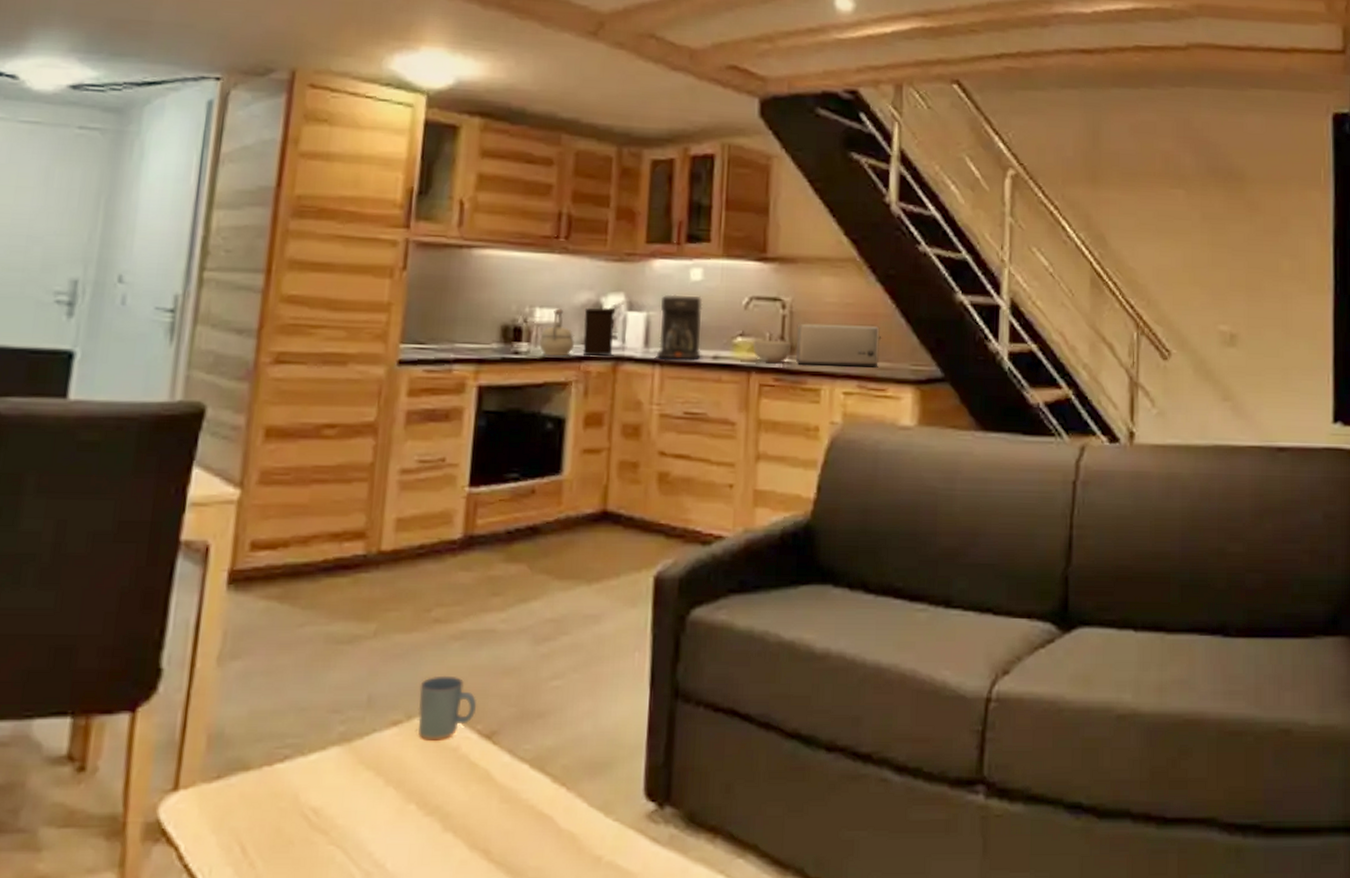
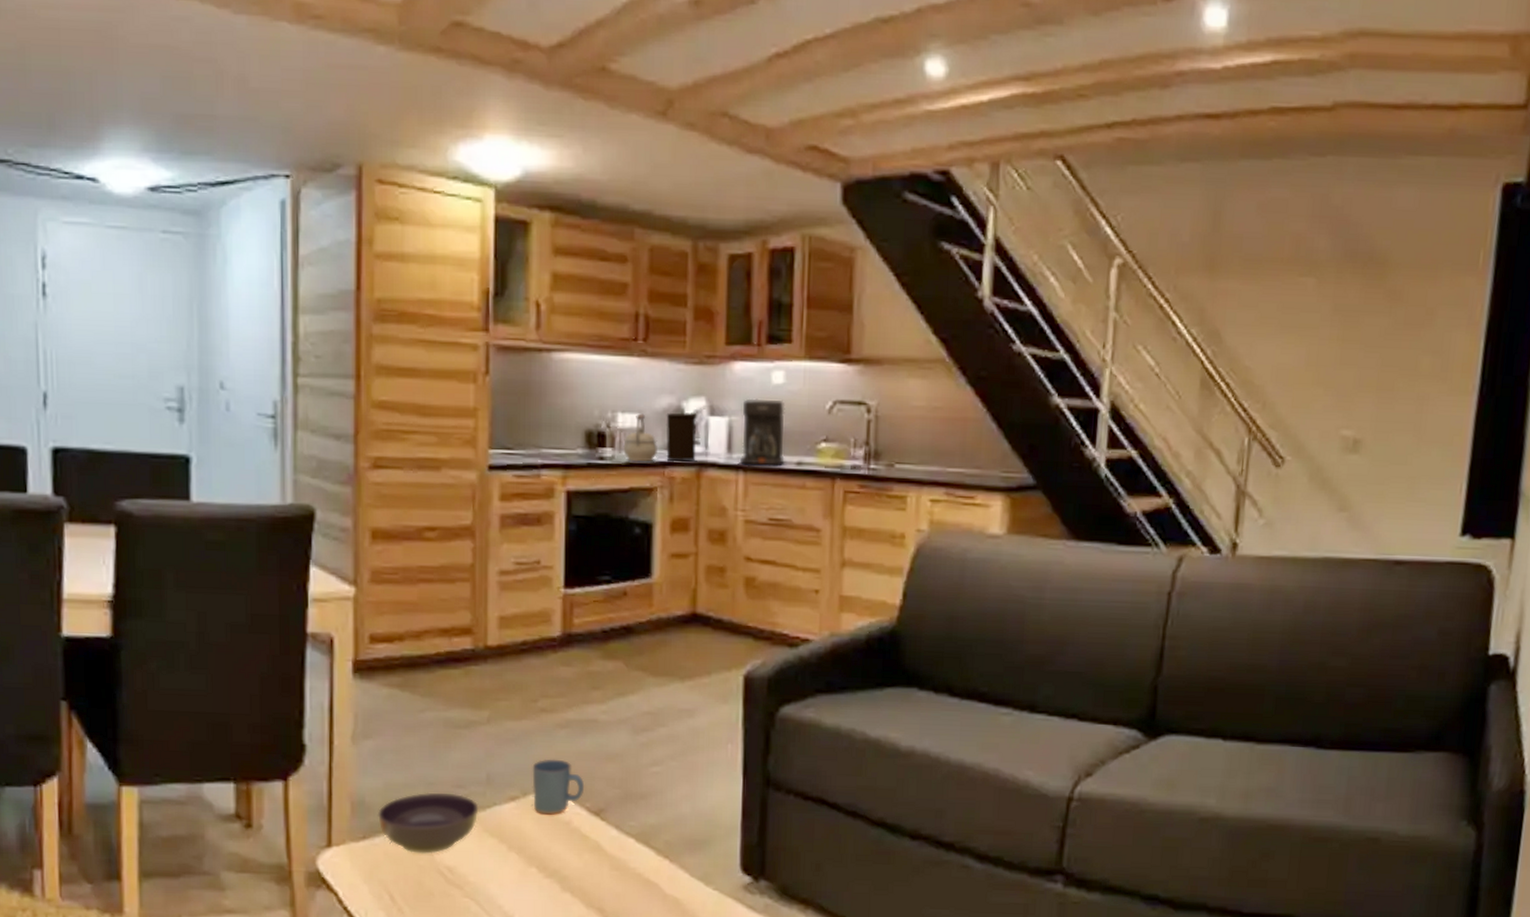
bowl: none [236,719,356,793] -> present [377,792,479,854]
bowl: present [753,339,792,364] -> none [837,445,877,470]
toaster: present [795,323,881,368] -> none [880,428,970,474]

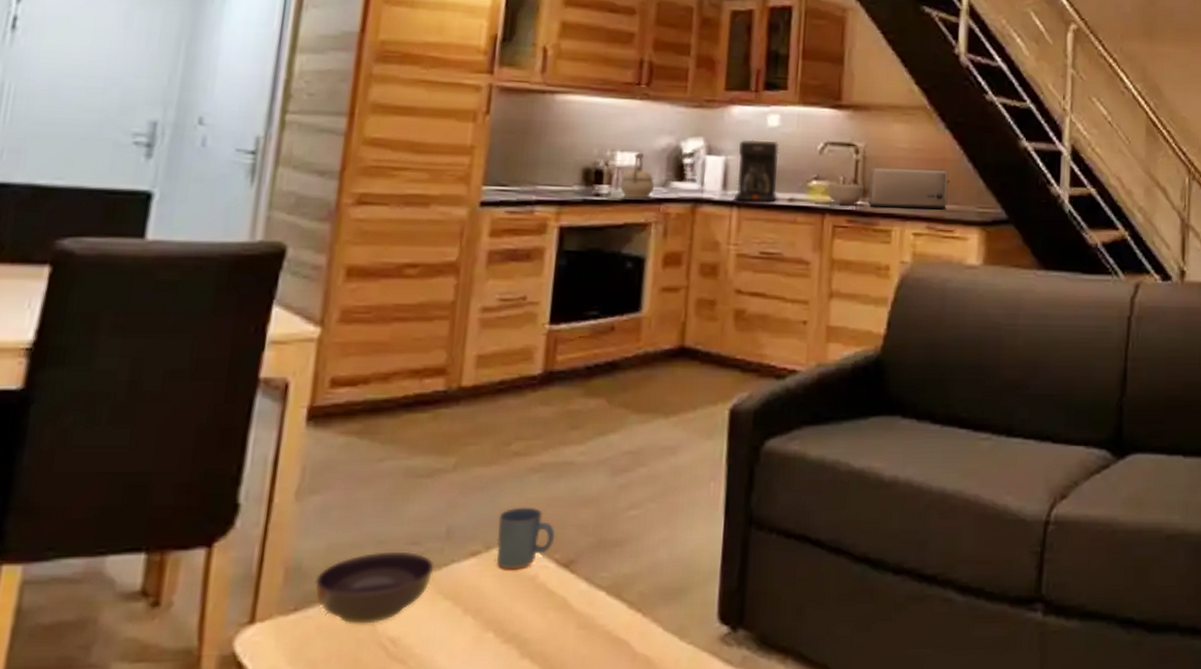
canister: present [666,412,697,462] -> none [662,151,695,199]
bowl: none [837,445,877,470] -> present [827,183,865,206]
toaster: none [880,428,970,474] -> present [867,167,949,210]

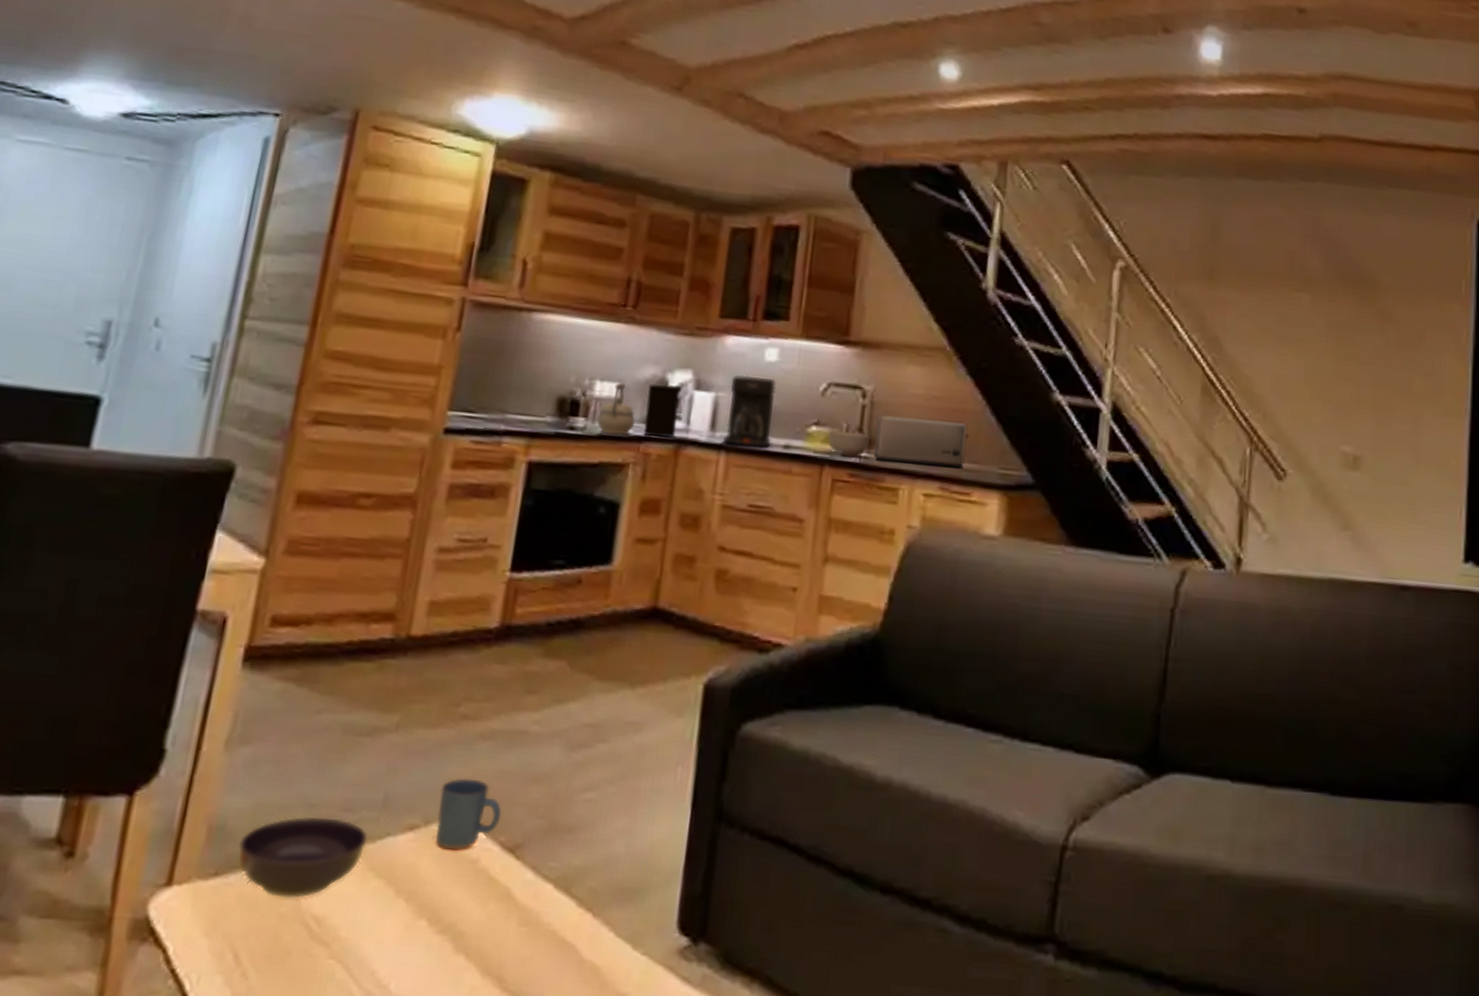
canister: none [662,151,695,199] -> present [643,383,681,438]

